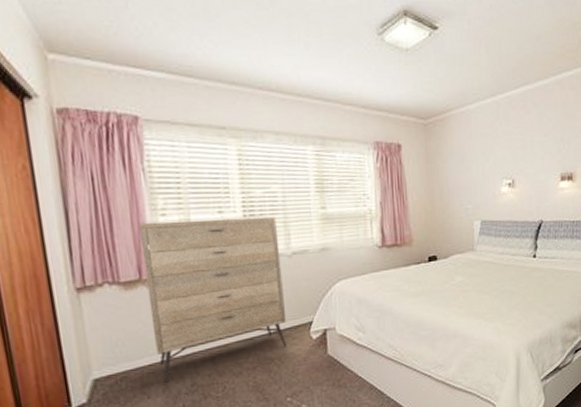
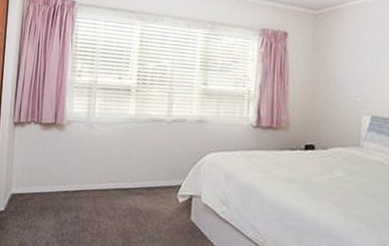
dresser: present [138,216,287,383] -> none [56,80,163,210]

